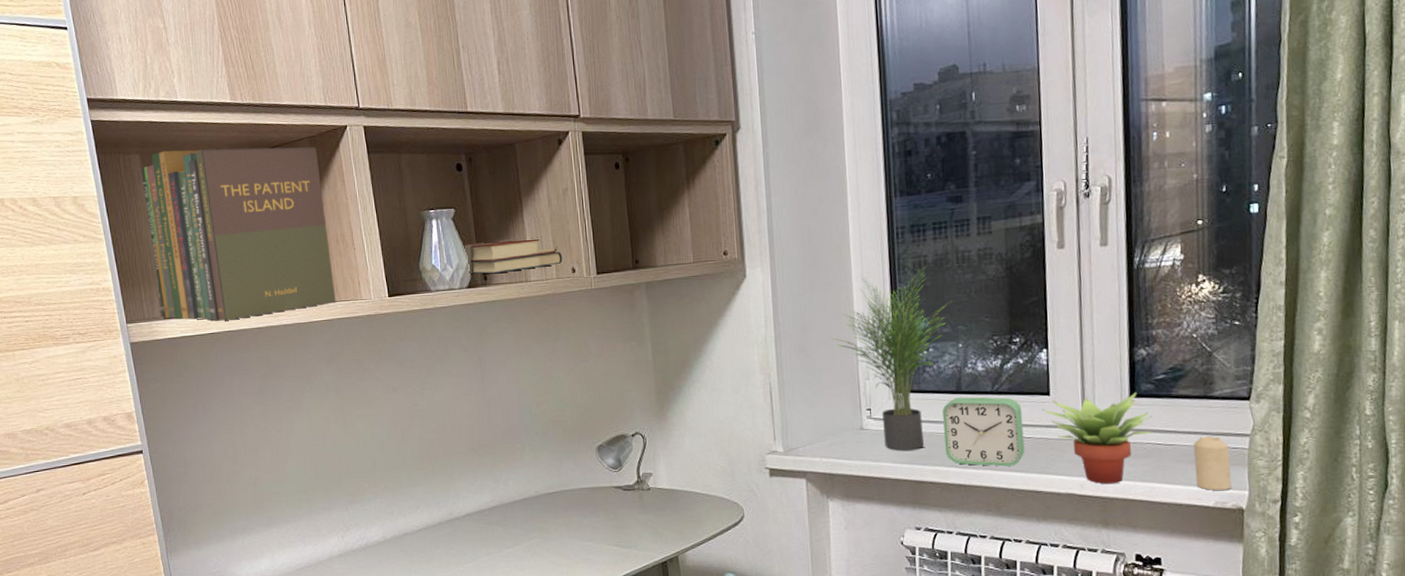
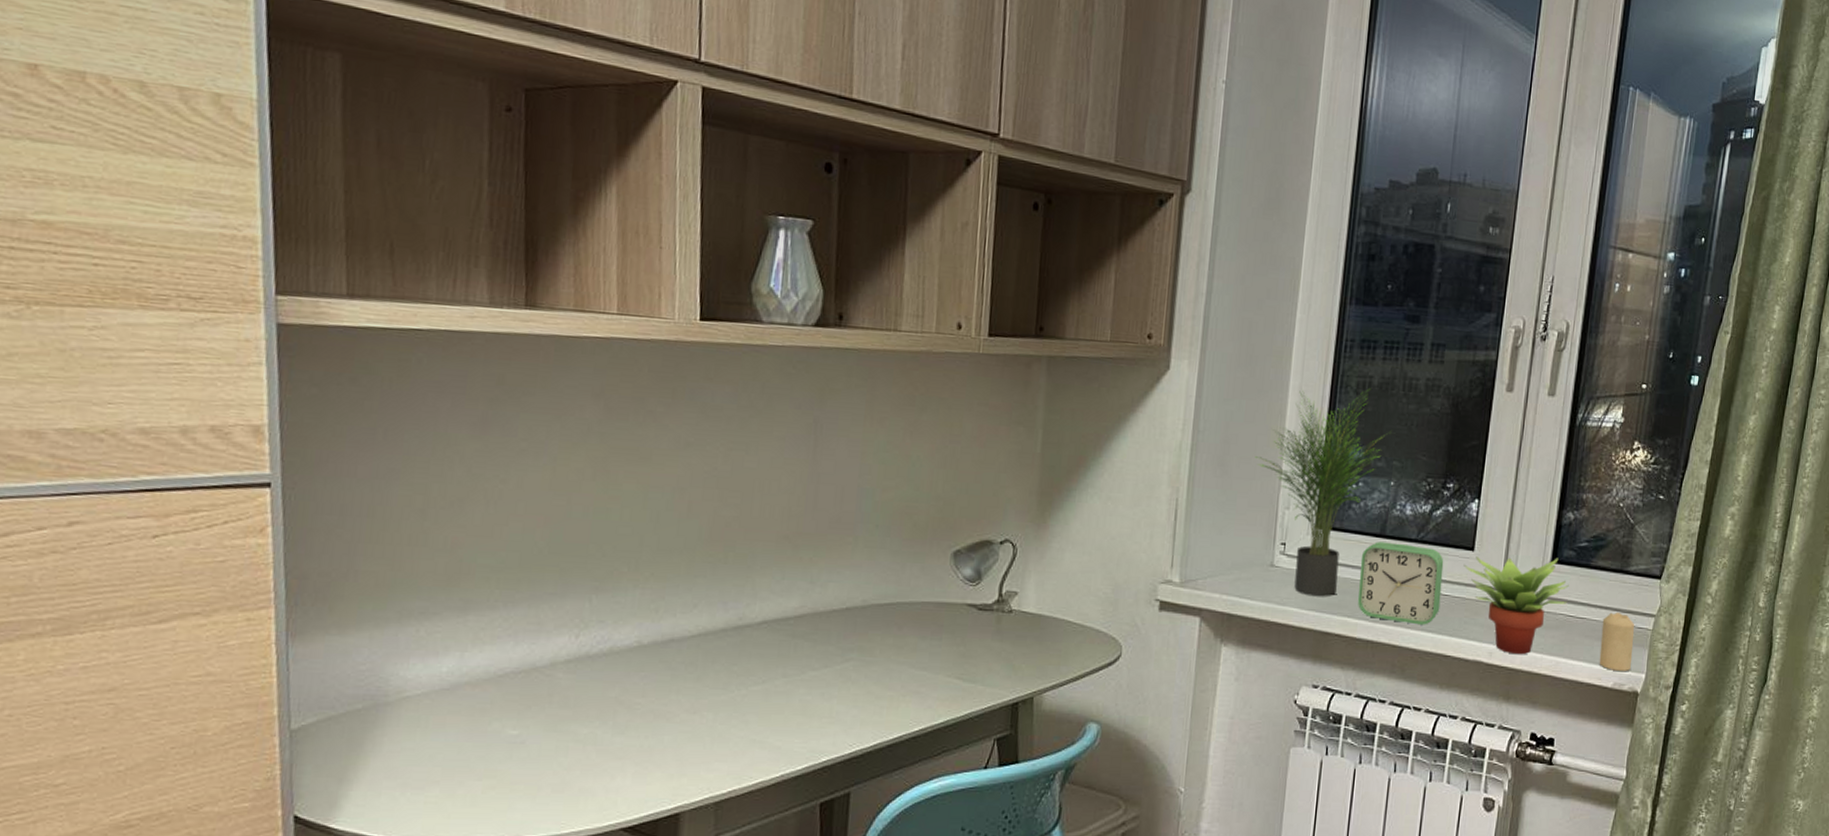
books: present [141,147,336,321] -> none [335,56,628,316]
books: present [464,237,563,275] -> none [816,269,948,316]

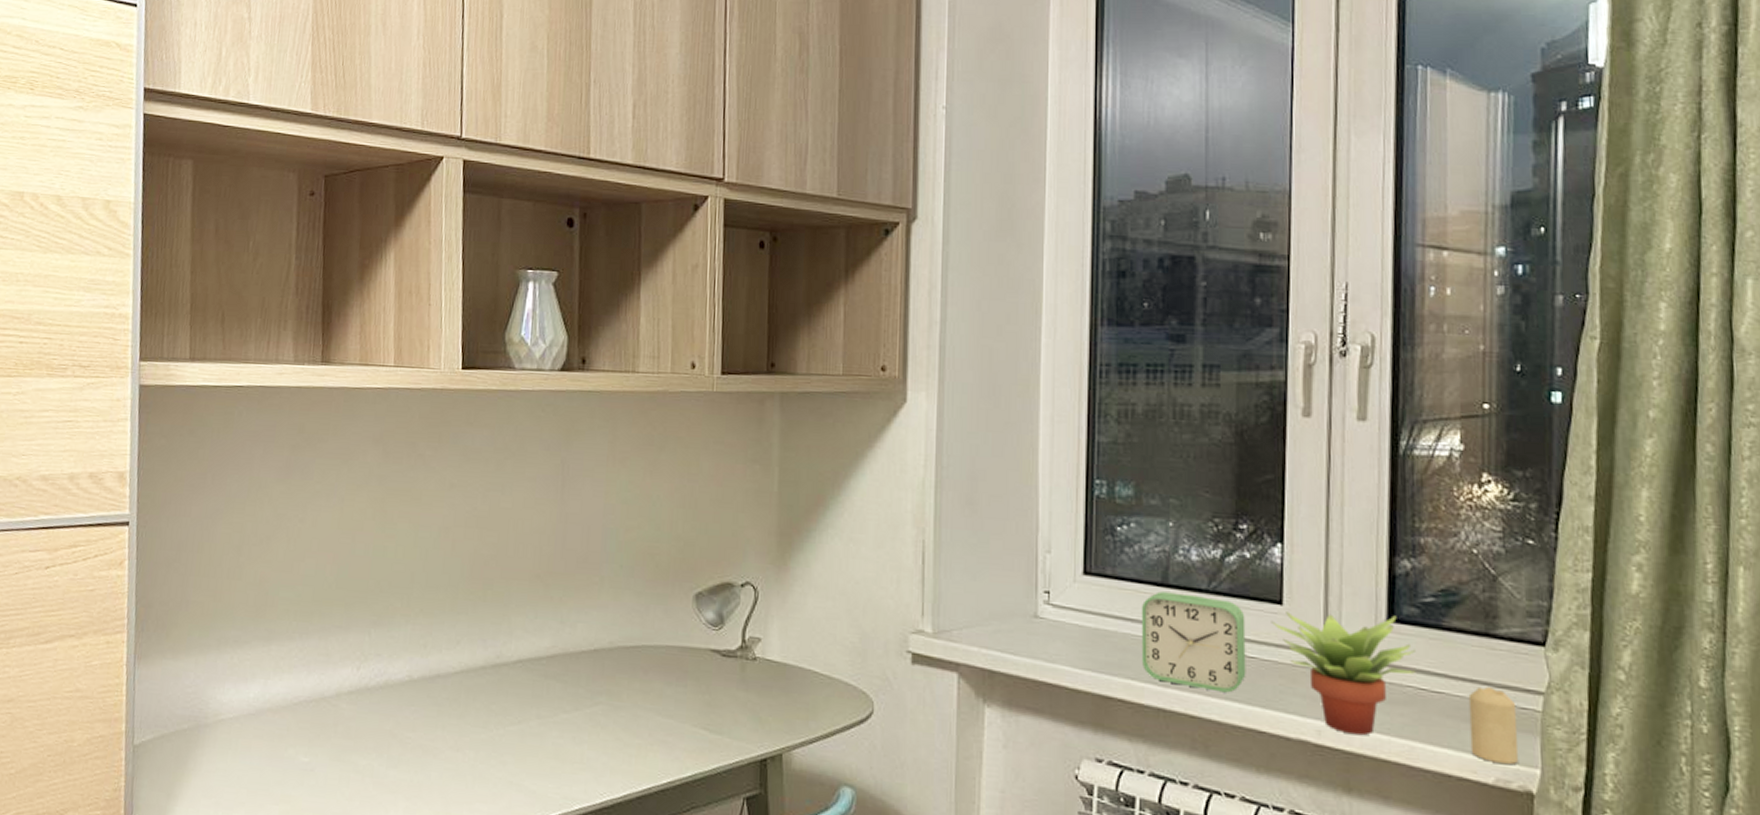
potted plant: present [1255,390,1388,598] -> none [1006,418,1160,656]

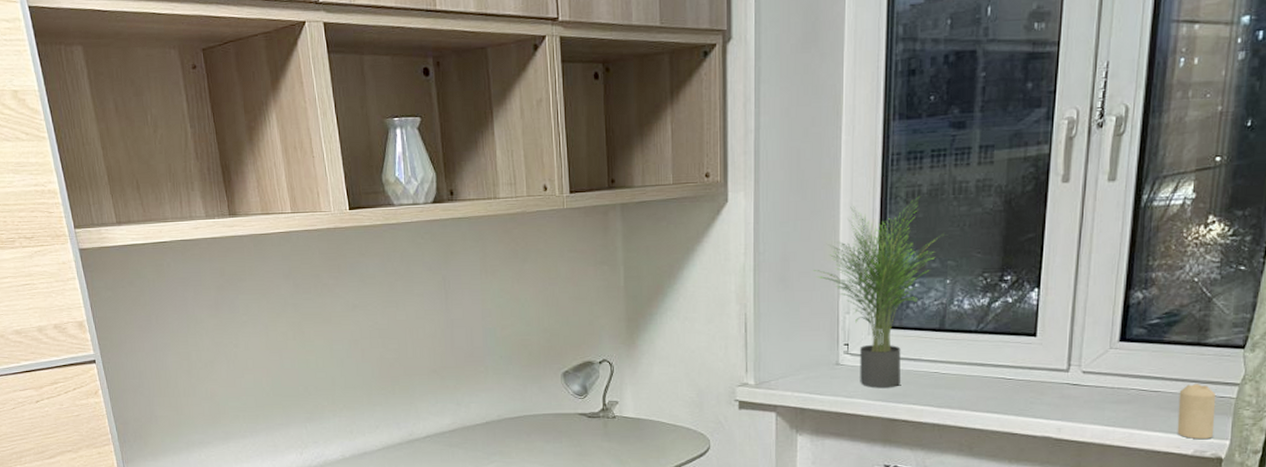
potted plant: none [1006,418,1160,656] -> present [813,198,940,389]
alarm clock: present [1141,591,1246,693] -> none [921,335,1006,407]
succulent plant: present [1271,612,1416,736] -> none [1026,336,1140,429]

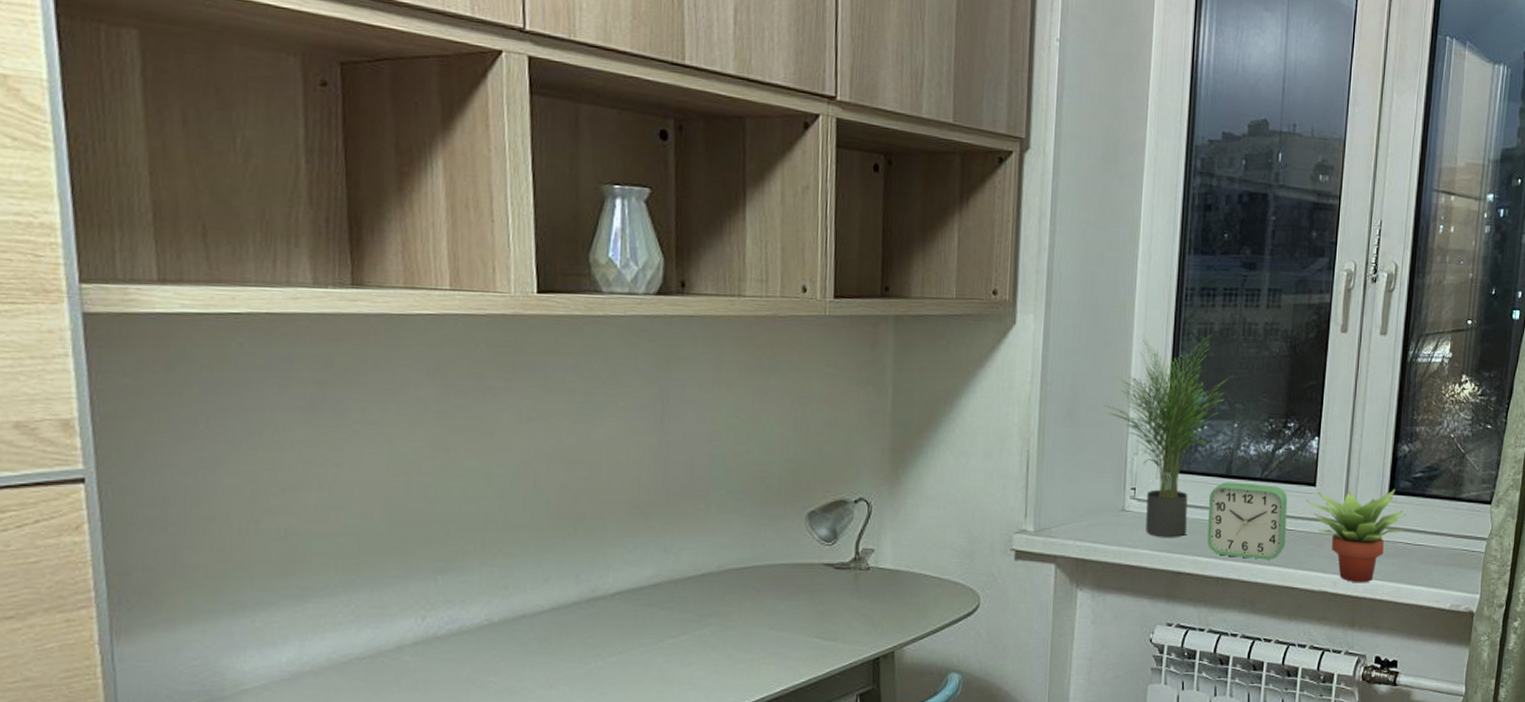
alarm clock: none [921,335,1006,407] -> present [1207,482,1288,560]
succulent plant: none [1026,336,1140,429] -> present [1306,489,1406,583]
candle: present [1177,384,1217,439] -> none [1436,538,1469,593]

